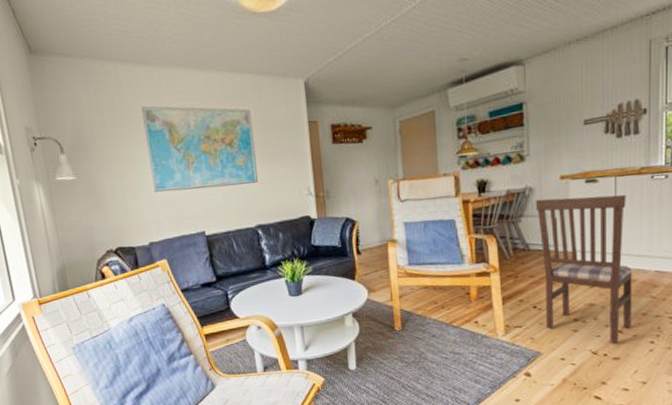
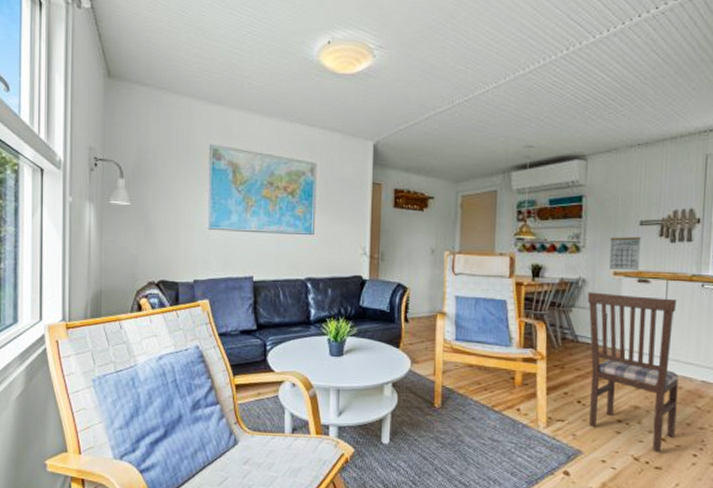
calendar: none [555,136,587,174] -> present [609,236,642,270]

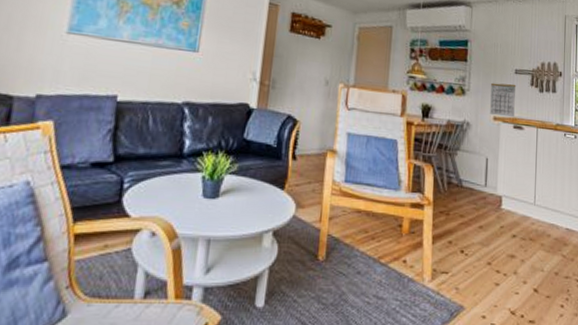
dining chair: present [587,292,679,453] -> none [471,135,548,305]

